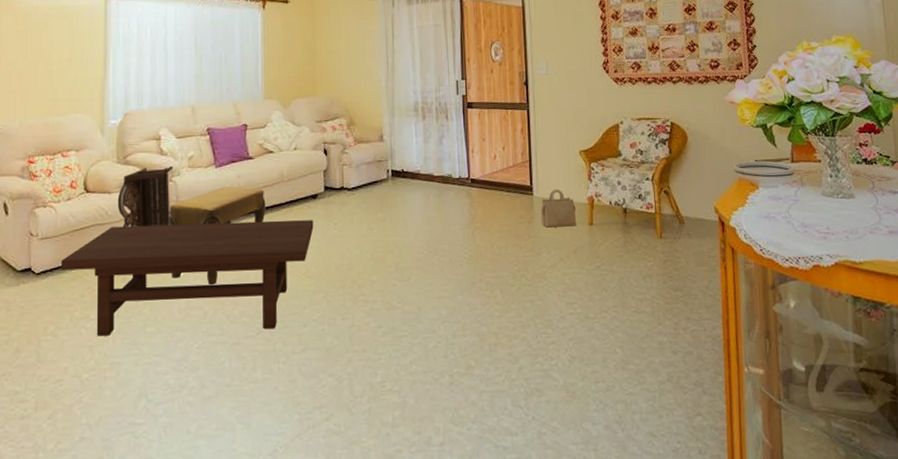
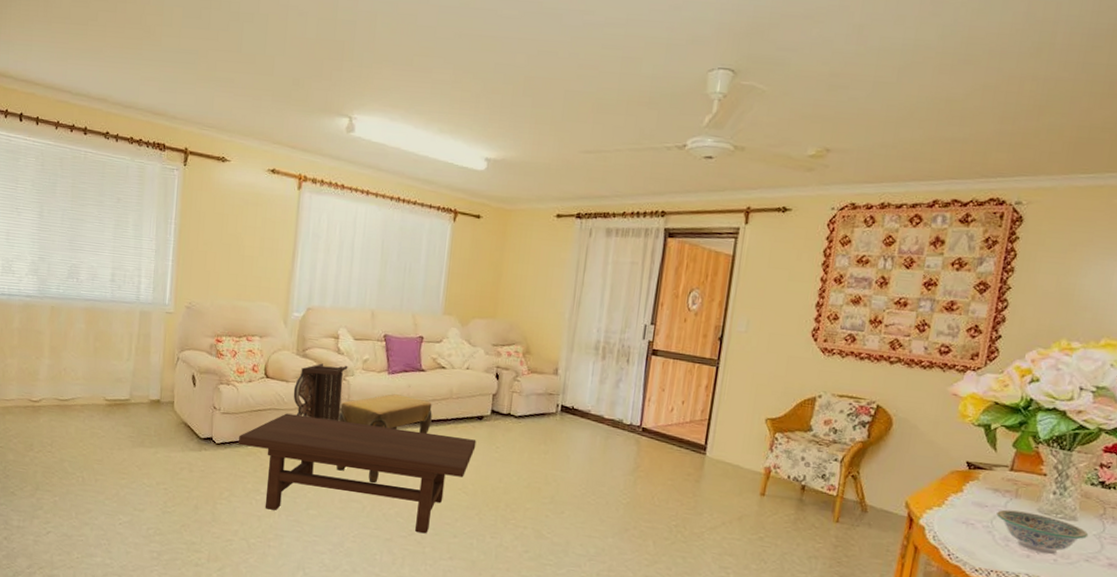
handbag: present [540,189,577,228] -> none [709,452,750,494]
bowl: present [732,161,796,189] -> none [938,459,1013,494]
decorative bowl: none [790,197,867,233] -> present [996,509,1089,555]

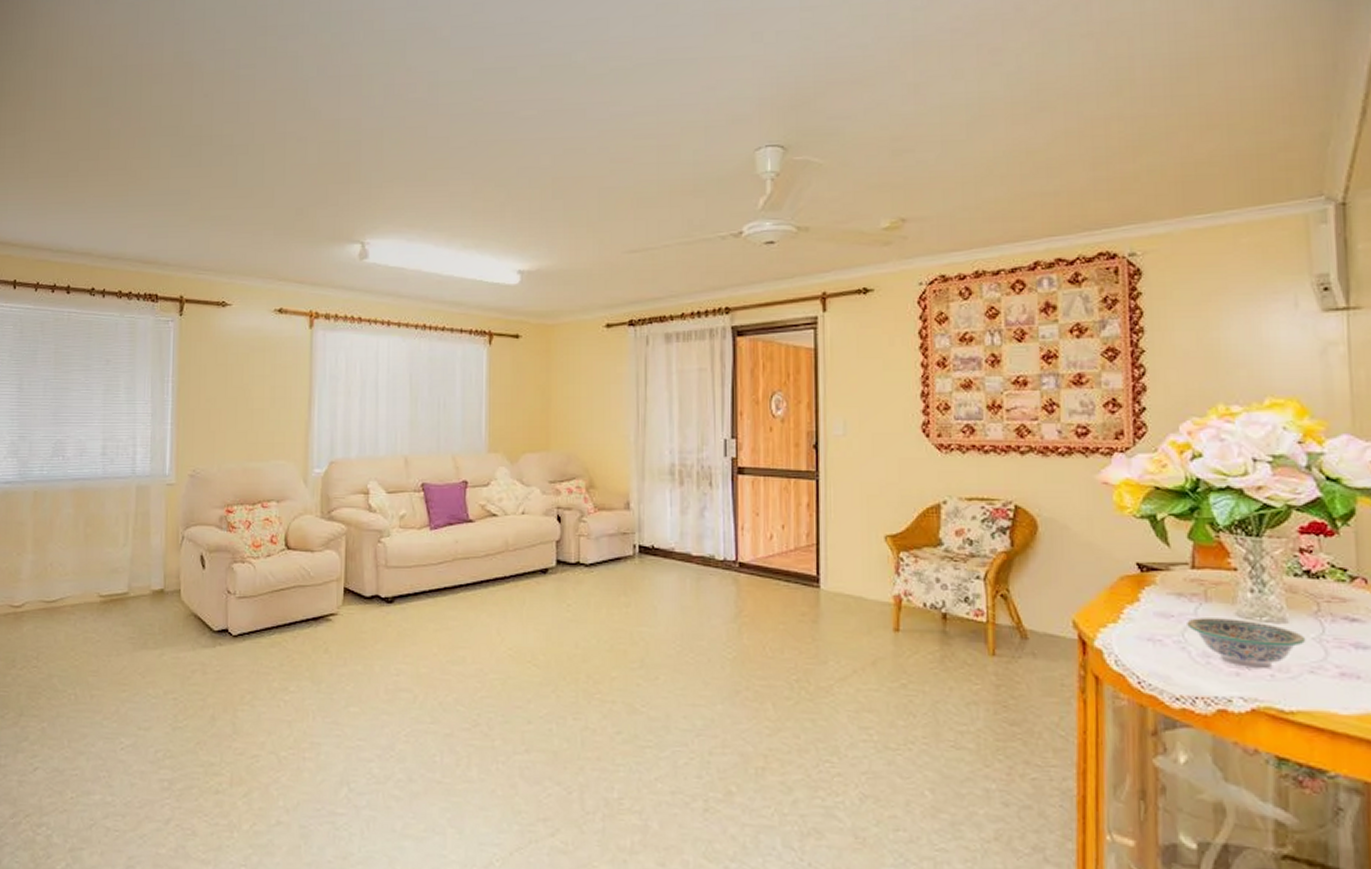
coffee table: present [238,413,477,534] -> none [259,590,543,723]
magazine rack: present [293,363,348,421] -> none [320,525,382,593]
footstool: present [336,394,432,483] -> none [376,553,487,666]

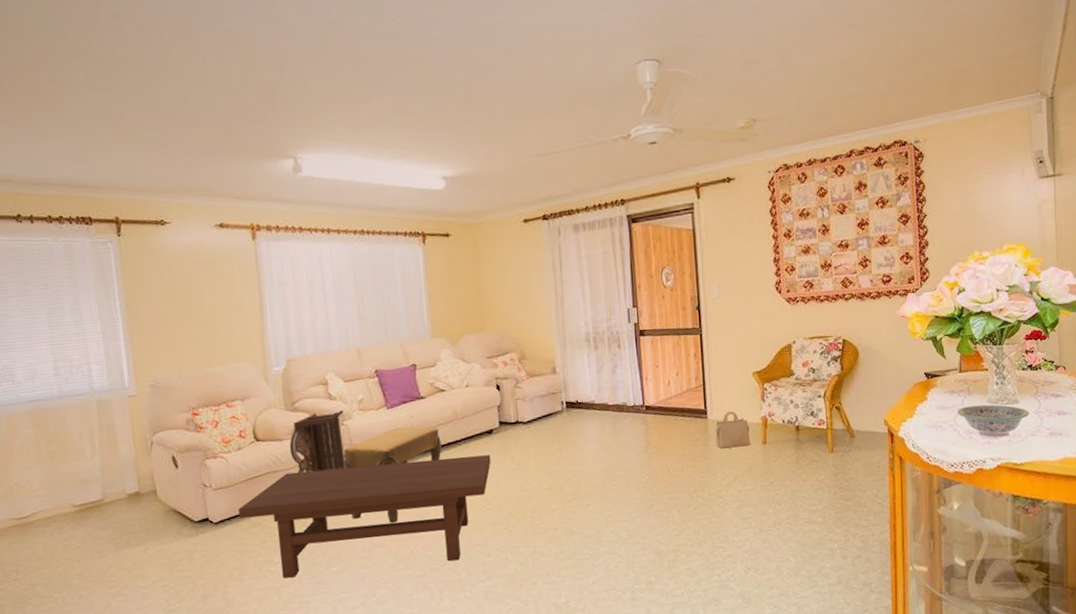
coffee table: none [259,590,543,723] -> present [238,455,491,578]
magazine rack: none [320,525,382,593] -> present [289,410,345,473]
footstool: none [376,553,487,666] -> present [343,427,442,524]
handbag: none [829,582,878,631] -> present [715,410,751,449]

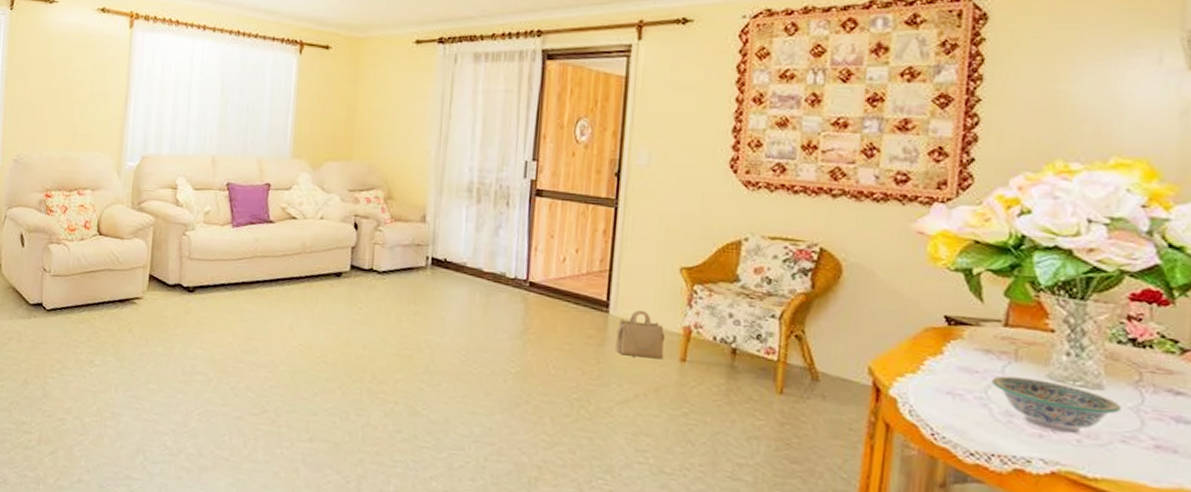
coffee table: present [238,455,491,578] -> none [70,274,335,411]
magazine rack: present [289,410,345,473] -> none [128,217,188,282]
footstool: present [343,427,442,524] -> none [177,249,284,353]

